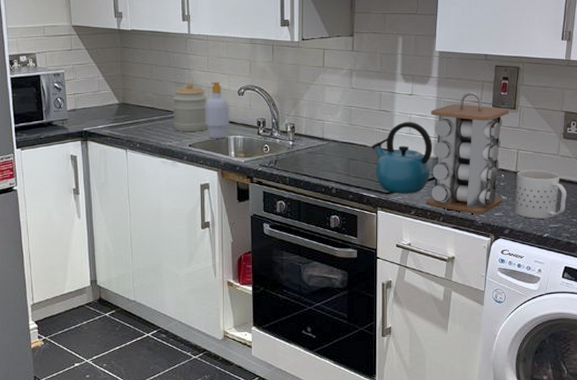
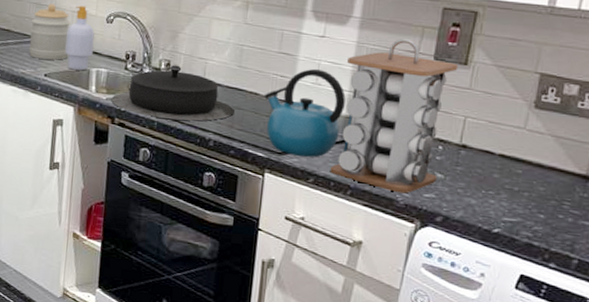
cooking pot: none [249,127,349,175] -> present [111,65,234,121]
mug: present [514,170,566,219] -> none [452,143,533,210]

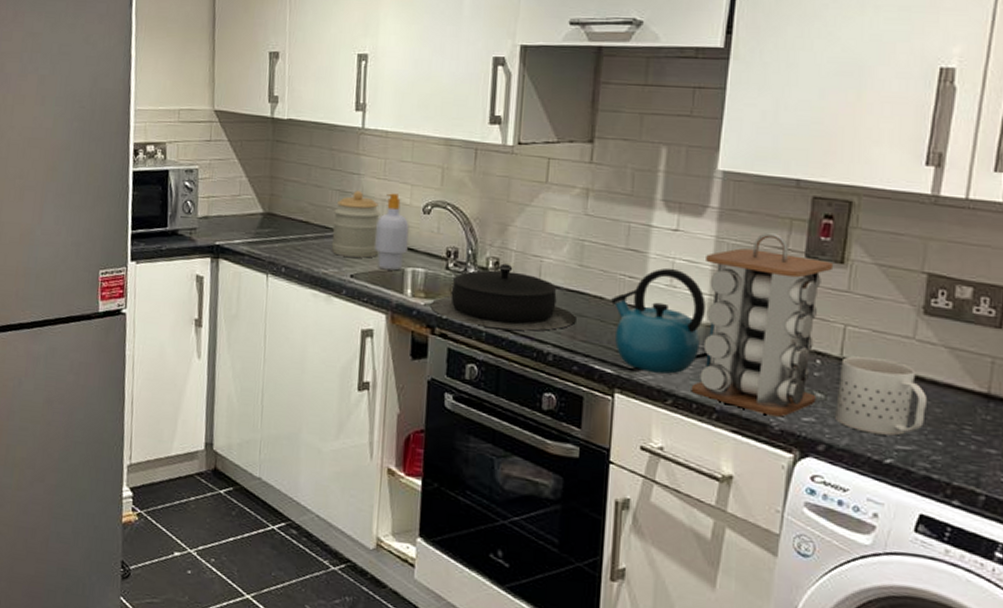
mug: none [452,143,533,210] -> present [835,356,926,436]

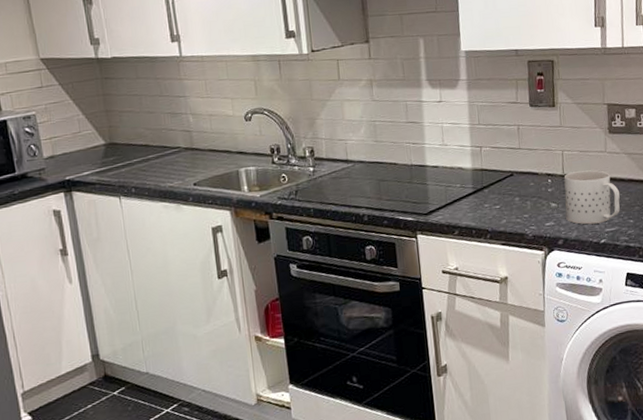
jar: present [331,191,381,258] -> none [169,111,213,169]
soap bottle: present [375,193,409,271] -> none [207,108,238,174]
cooking pot: present [430,263,576,331] -> none [265,150,380,205]
kettle: present [611,267,706,374] -> none [403,131,471,214]
spice rack: present [691,233,834,417] -> none [464,92,553,228]

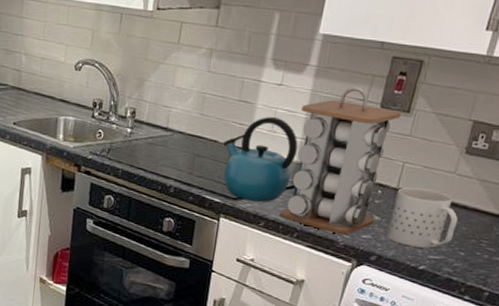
kettle: none [403,131,471,214] -> present [223,116,298,202]
spice rack: none [464,92,553,228] -> present [279,87,402,235]

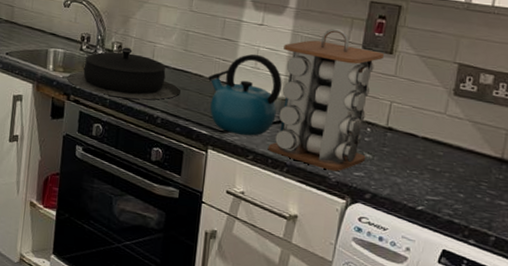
cooking pot: none [78,113,195,169] -> present [67,47,180,100]
mug: present [387,187,458,249] -> none [380,126,453,189]

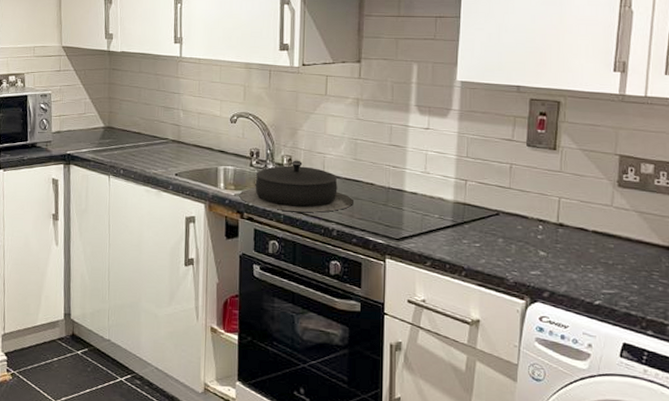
kettle: present [208,54,282,136] -> none [380,158,452,242]
spice rack: present [267,29,385,172] -> none [444,128,549,272]

